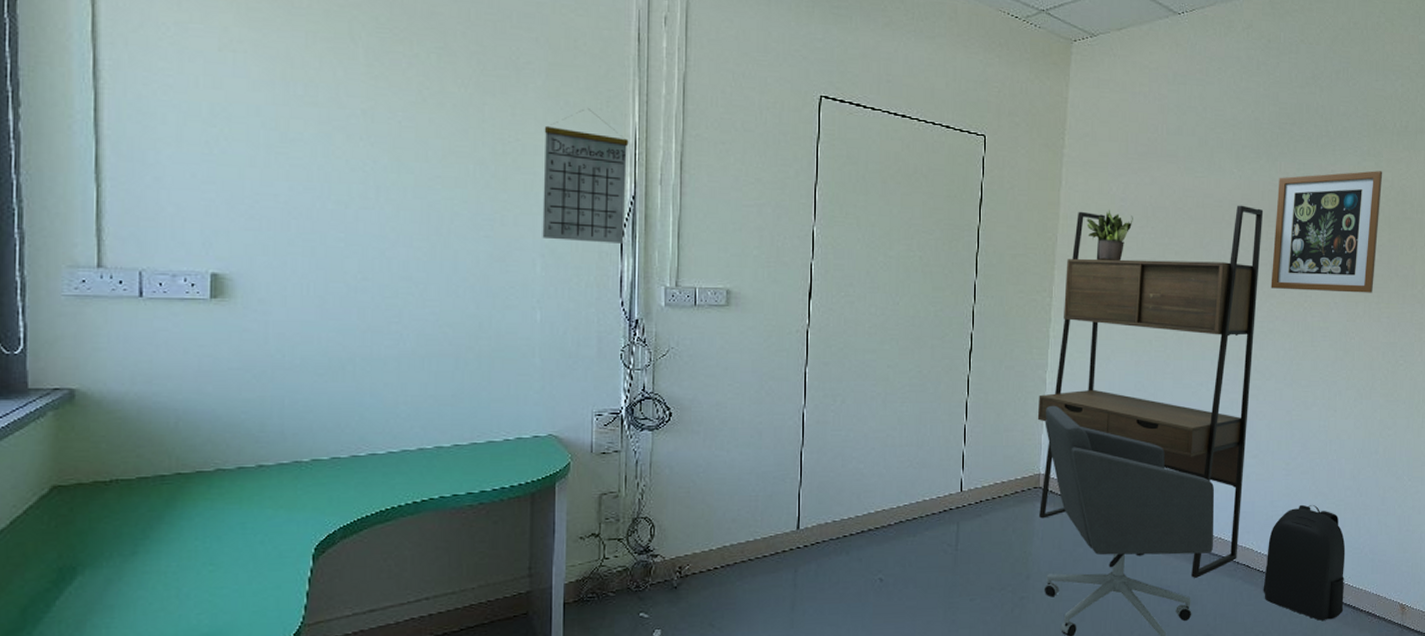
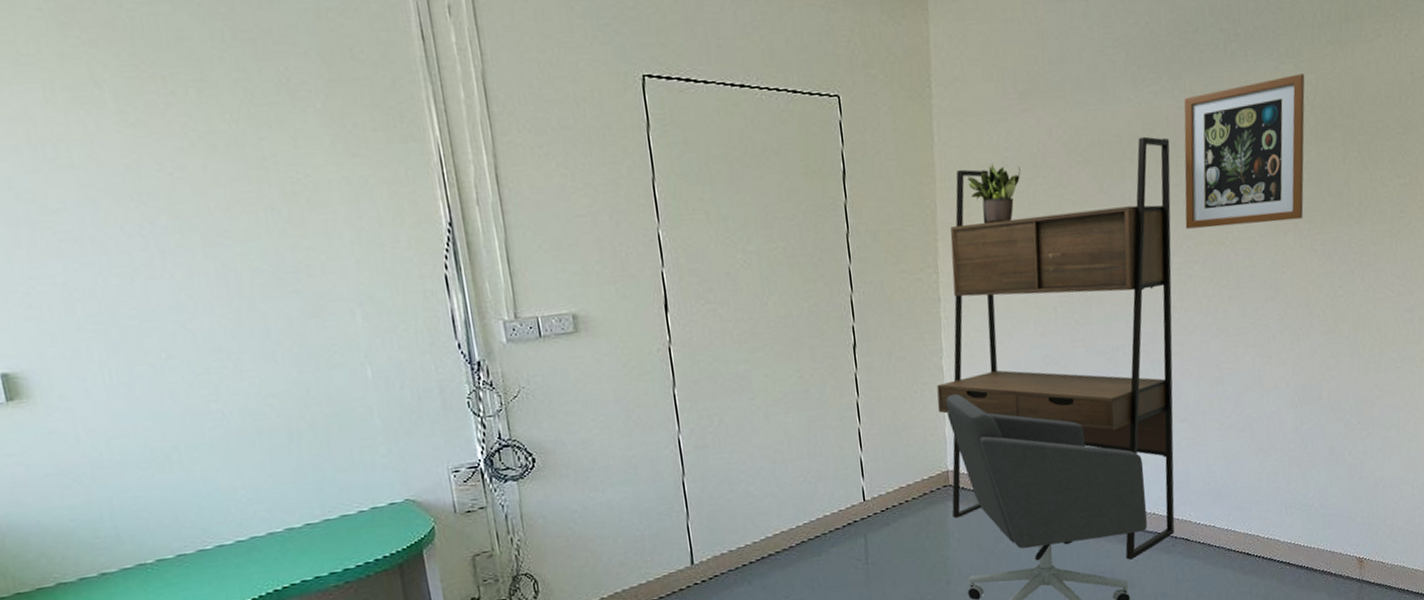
calendar: present [542,108,629,243] -> none [334,128,449,285]
backpack: present [1263,504,1346,621] -> none [1206,464,1296,587]

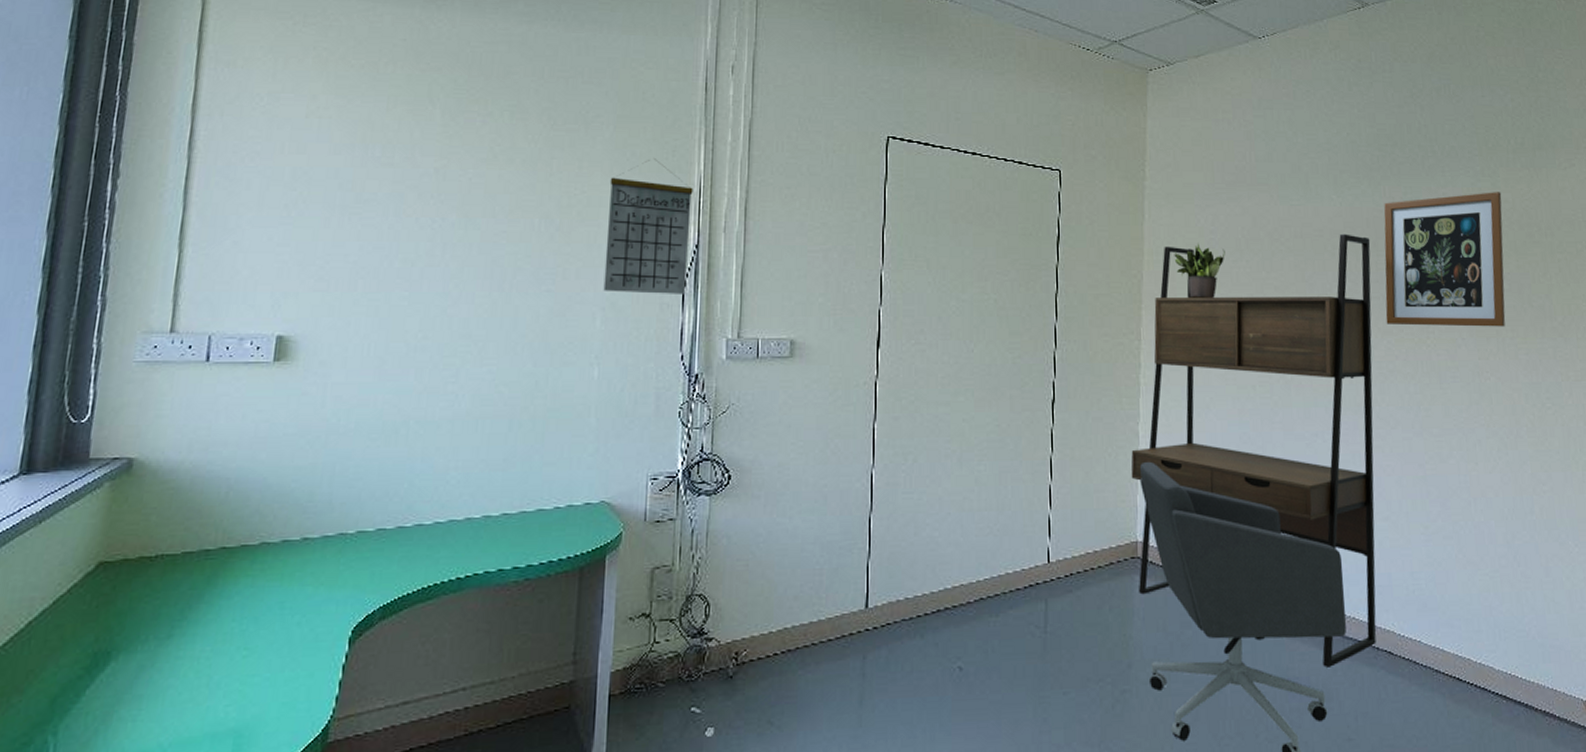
calendar: none [334,128,449,285] -> present [603,158,693,294]

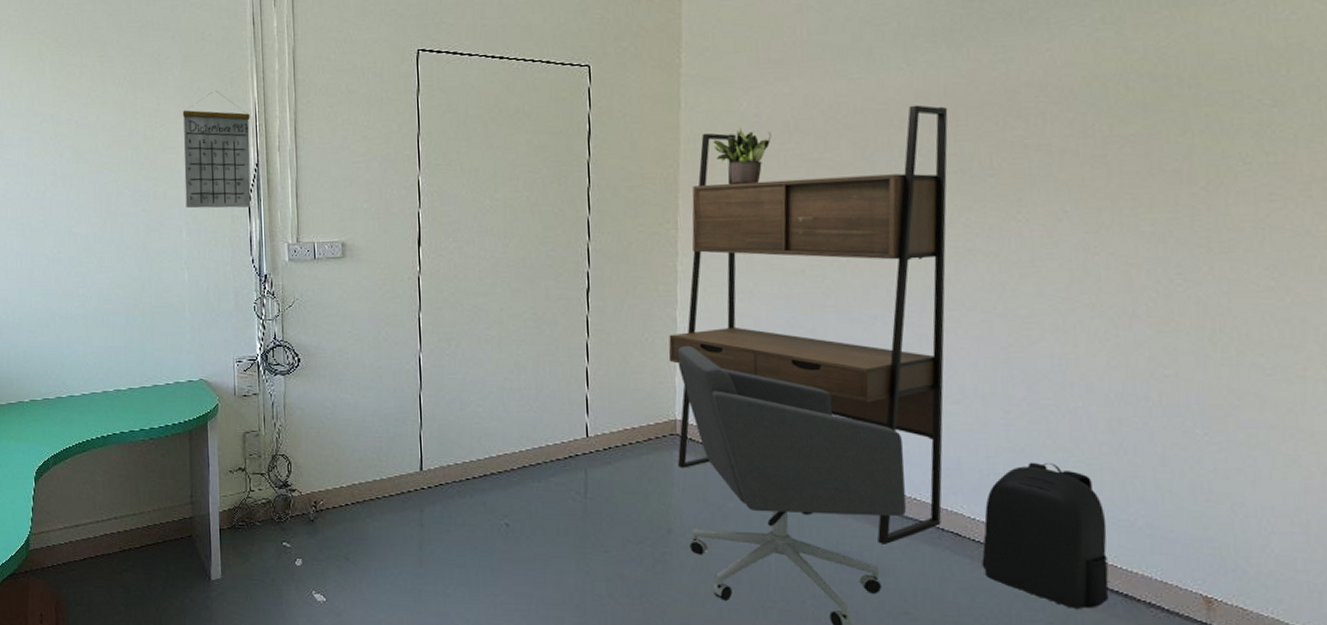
wall art: present [1384,192,1506,327] -> none [964,40,1129,200]
backpack: none [1411,576,1514,722] -> present [982,462,1109,609]

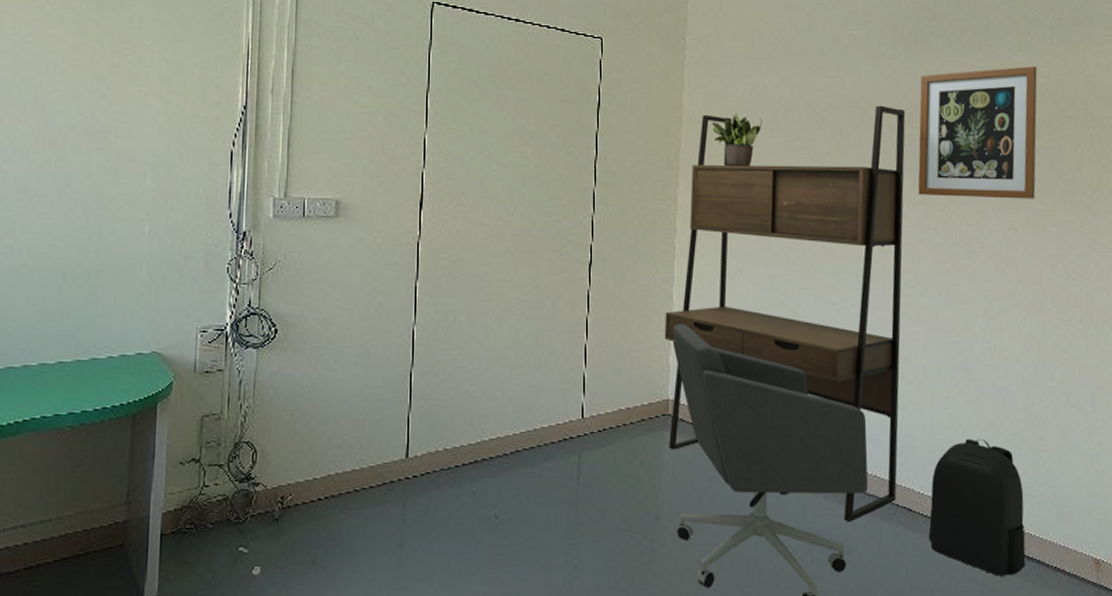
calendar: present [182,90,251,209] -> none [154,20,242,154]
wall art: none [964,40,1129,200] -> present [918,66,1038,199]

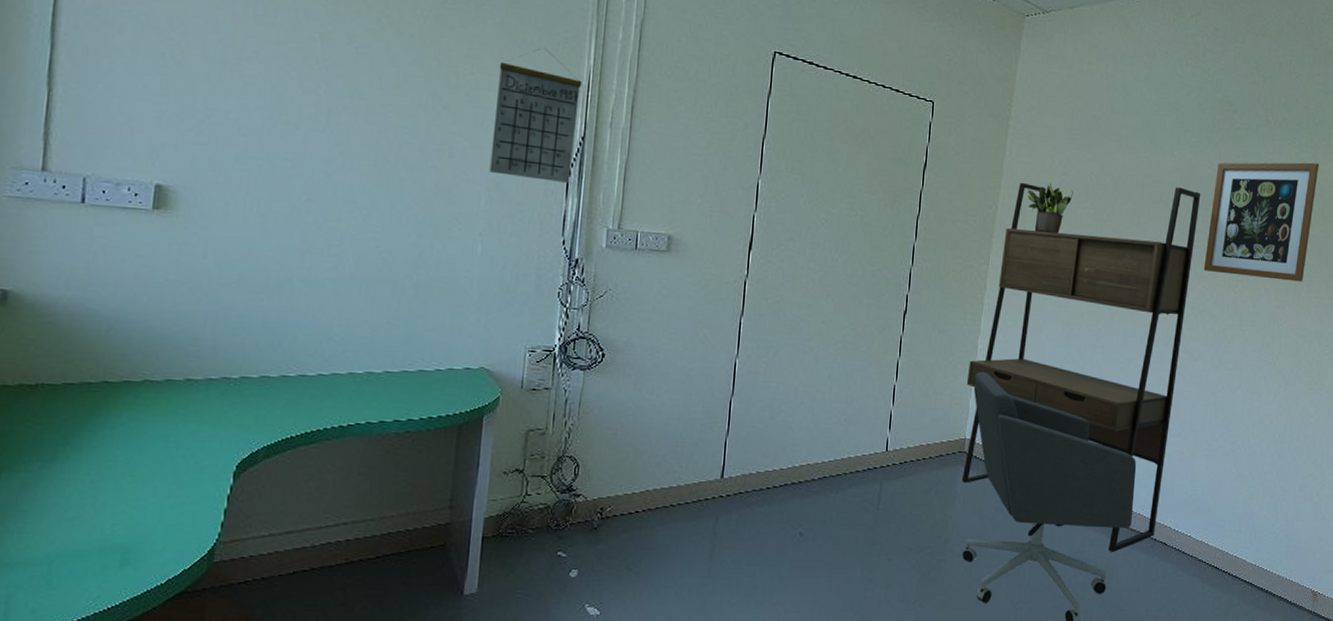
calendar: none [154,20,242,154] -> present [489,48,582,183]
backpack: present [928,438,1026,576] -> none [1178,486,1262,602]

